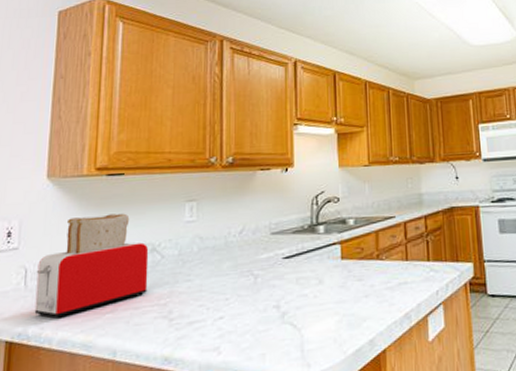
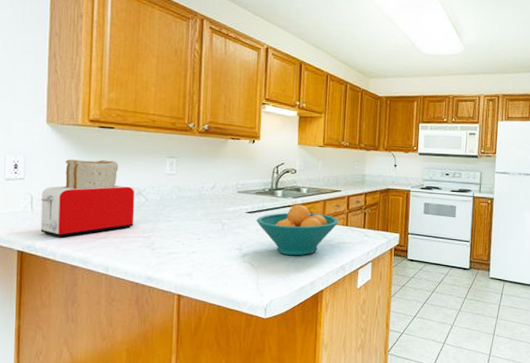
fruit bowl: none [296,239,398,308] -> present [256,204,340,256]

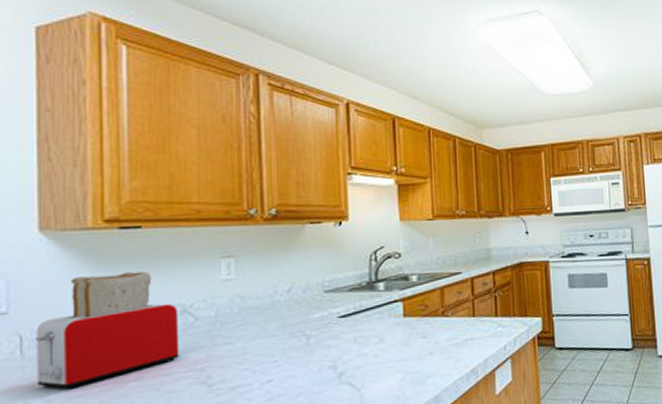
fruit bowl: present [256,204,340,256] -> none [353,296,464,366]

